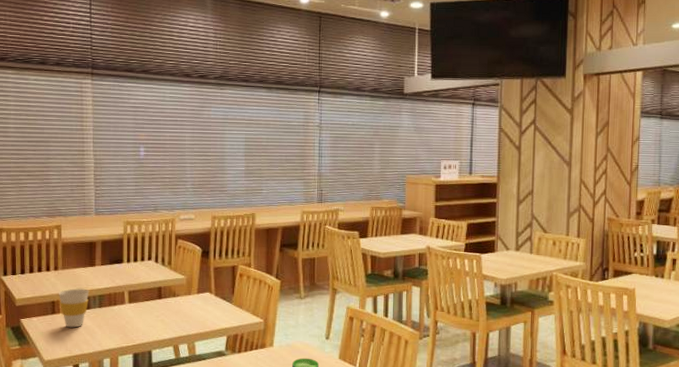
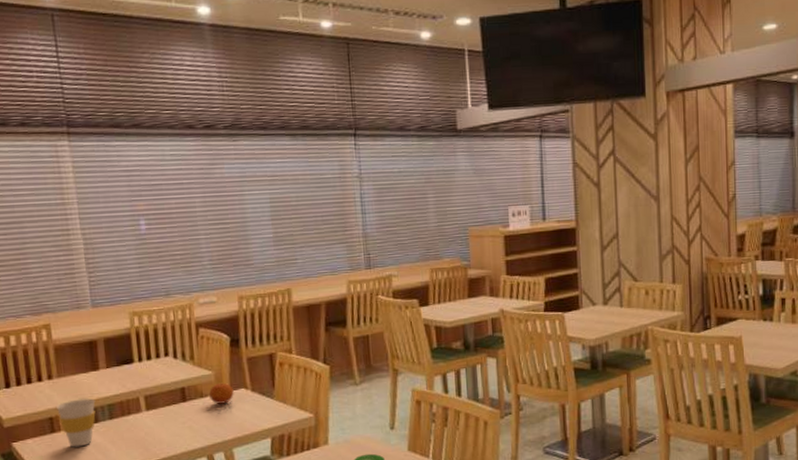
fruit: none [181,286,200,304] -> present [209,382,234,404]

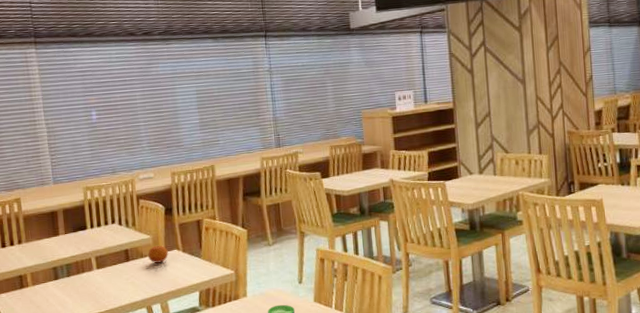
cup: present [55,398,96,448] -> none [24,259,56,300]

